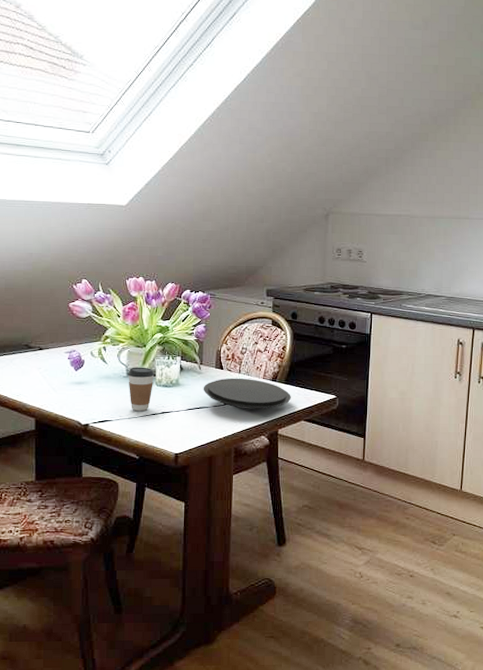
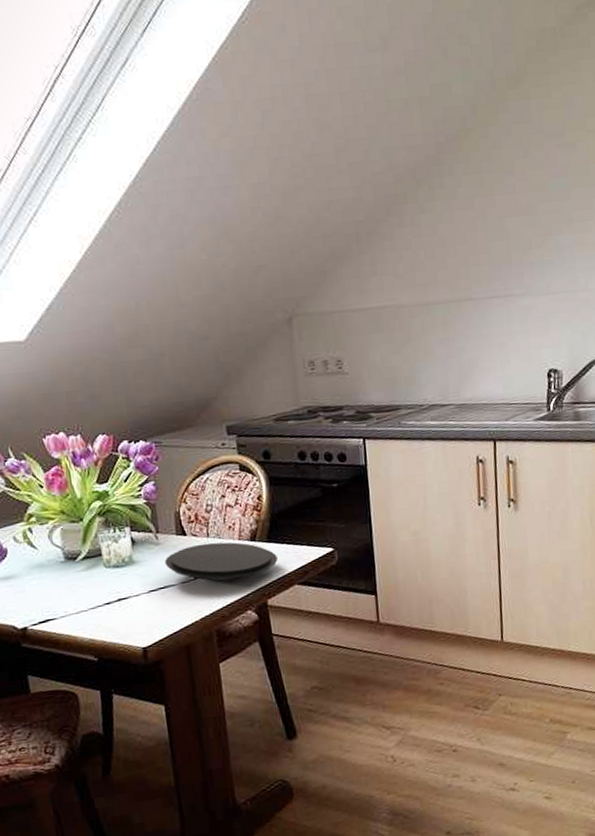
coffee cup: present [128,367,155,412] -> none [66,546,101,603]

